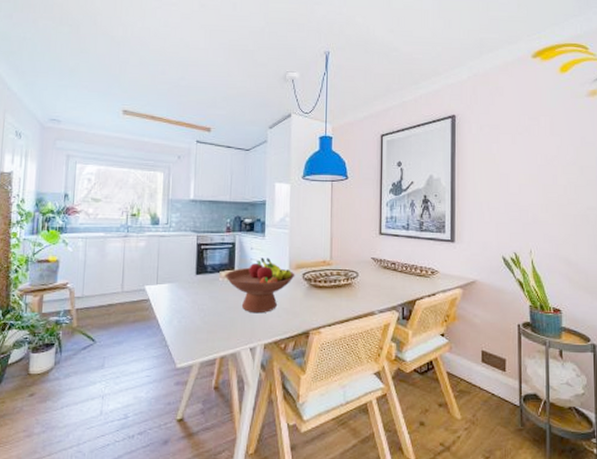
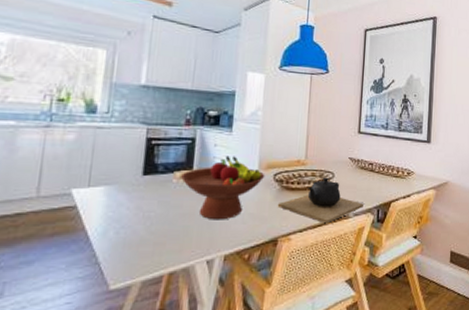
teapot: none [307,276,388,320] -> present [277,177,363,224]

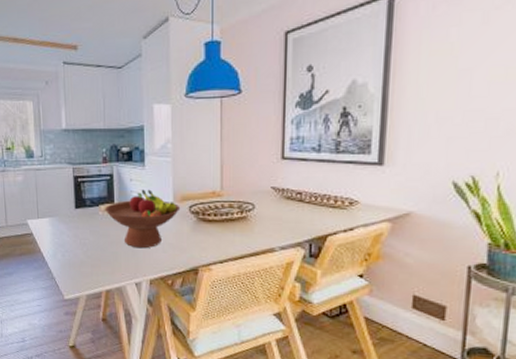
teapot: present [277,177,363,224] -> none [195,208,291,257]

